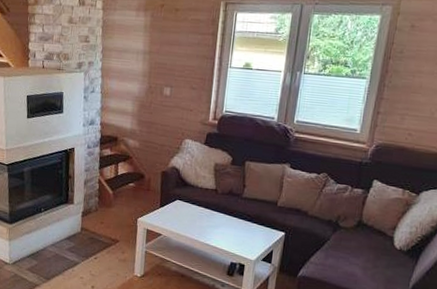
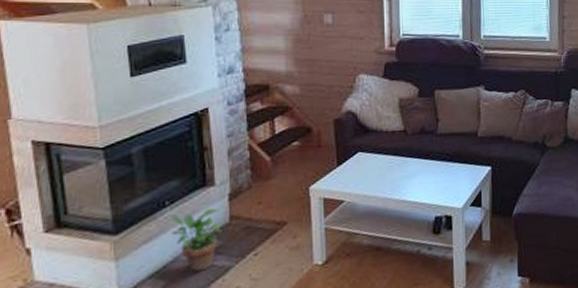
potted plant: none [44,218,76,261] -> present [171,208,222,272]

